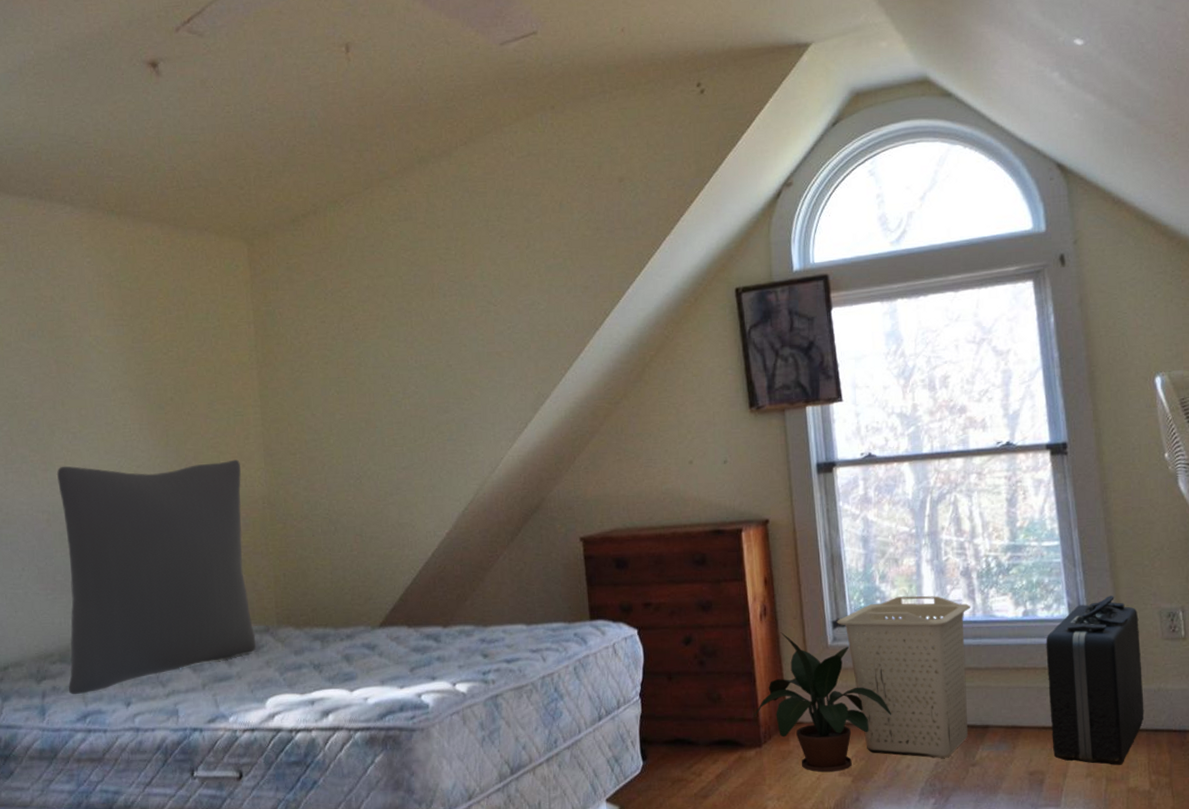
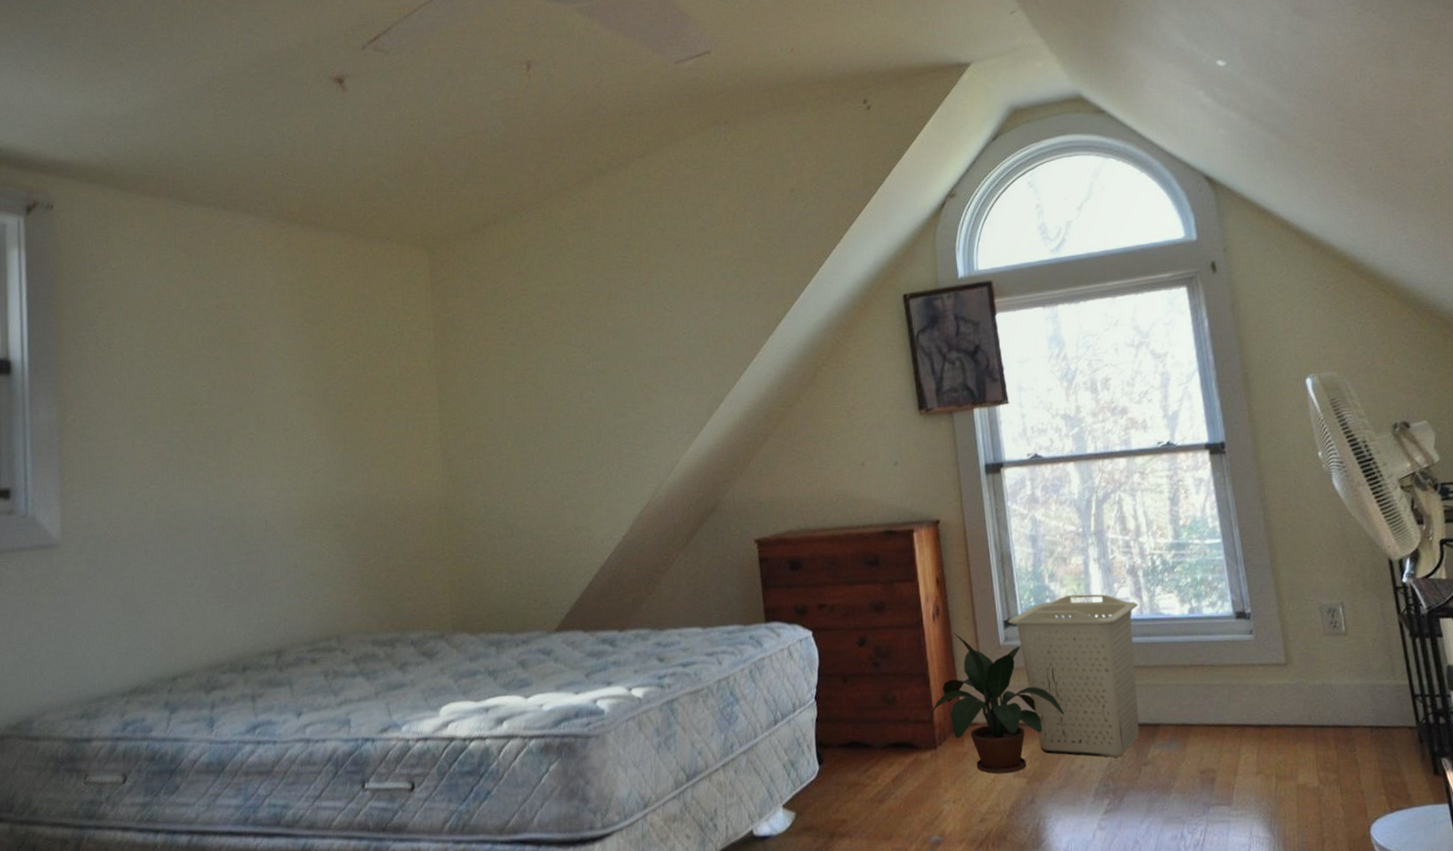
pillow: present [56,459,256,695] -> none [232,464,431,706]
suitcase: present [1046,596,1145,765] -> none [1212,592,1310,762]

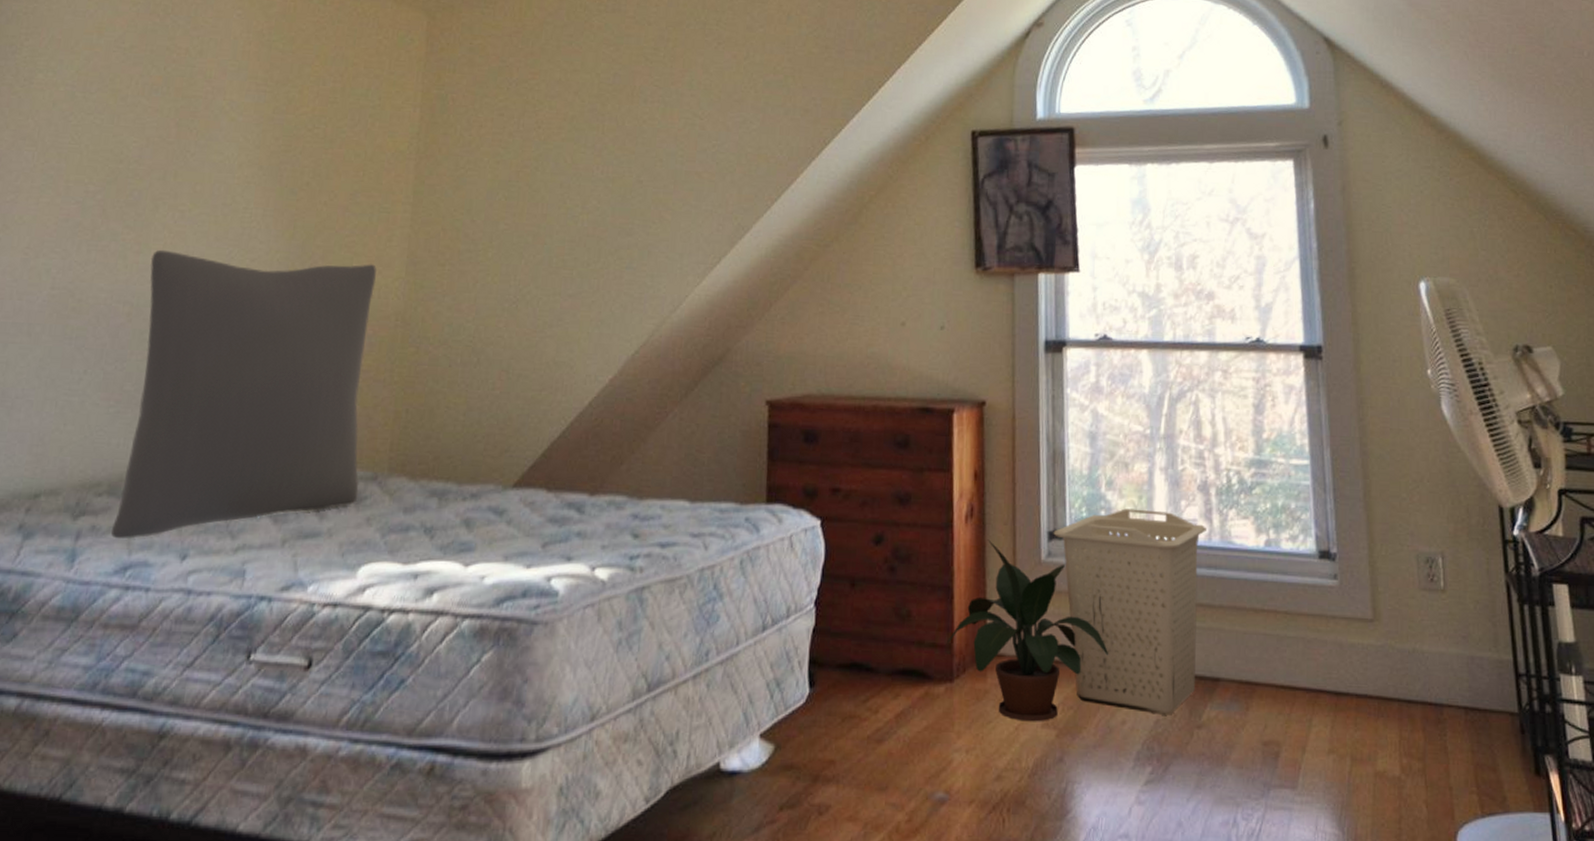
pillow: none [232,464,431,706] -> present [111,249,377,539]

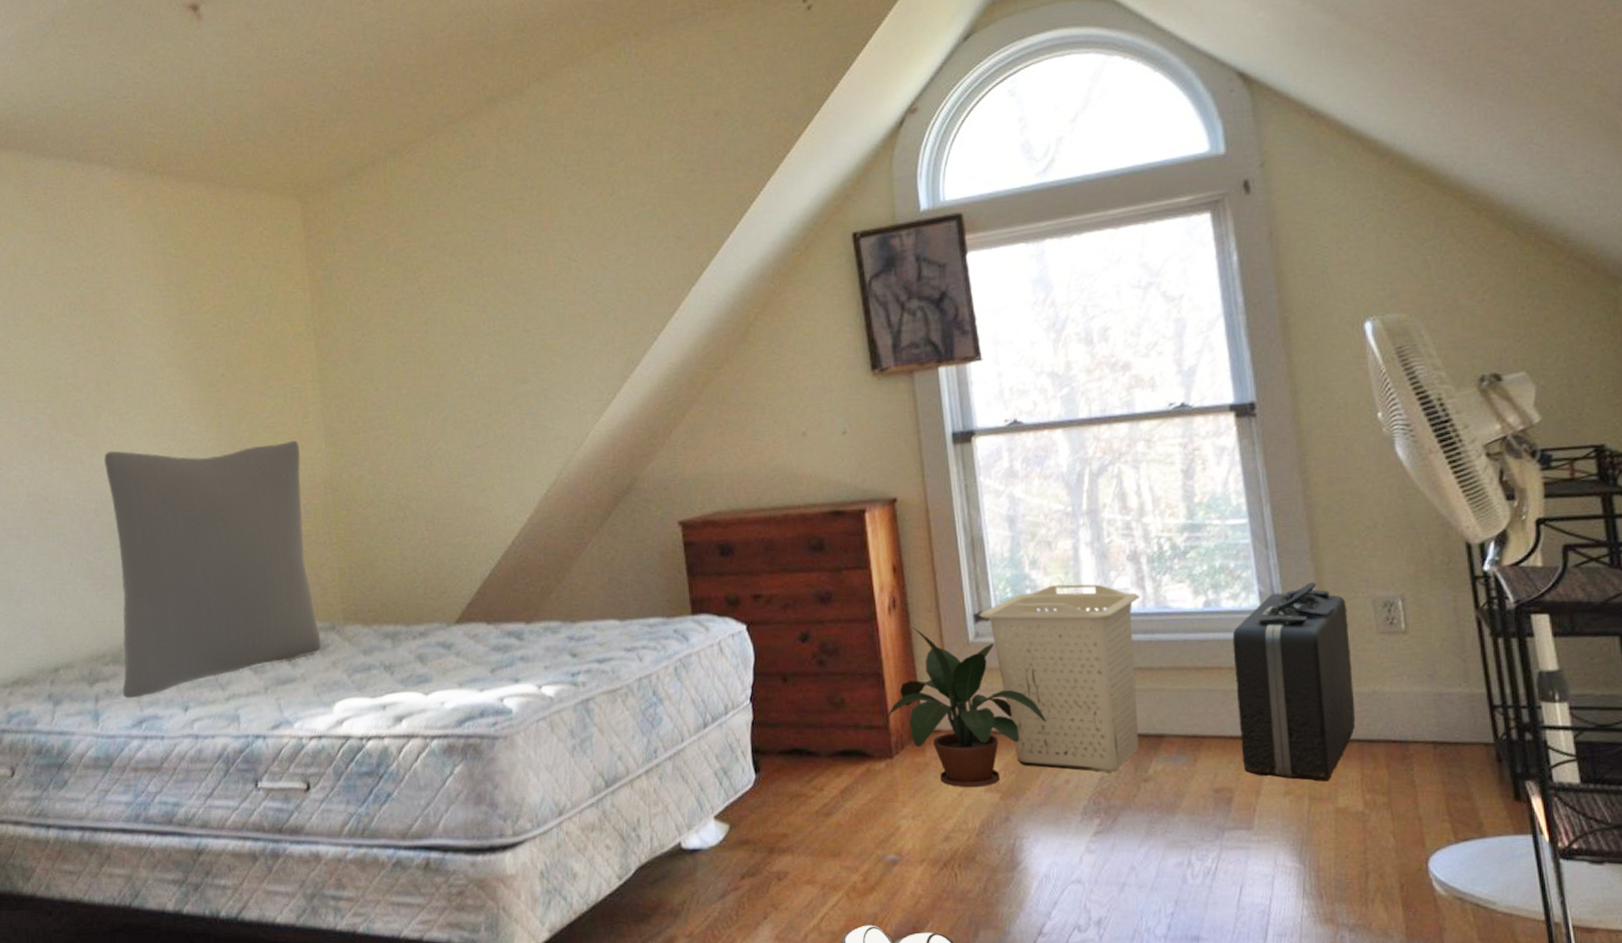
suitcase: none [1289,531,1397,742] -> present [1232,582,1356,782]

